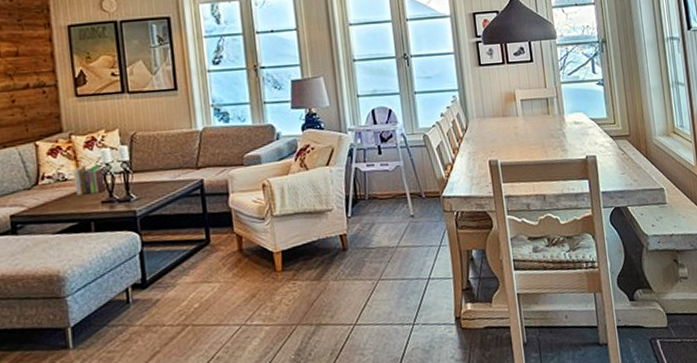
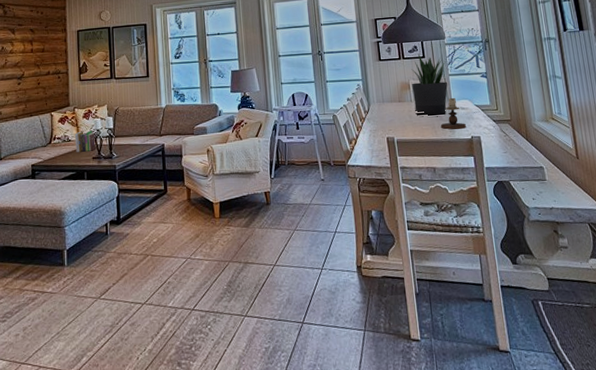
planter: none [517,56,560,135] -> present [411,53,448,118]
candlestick: none [551,110,580,149] -> present [440,97,466,130]

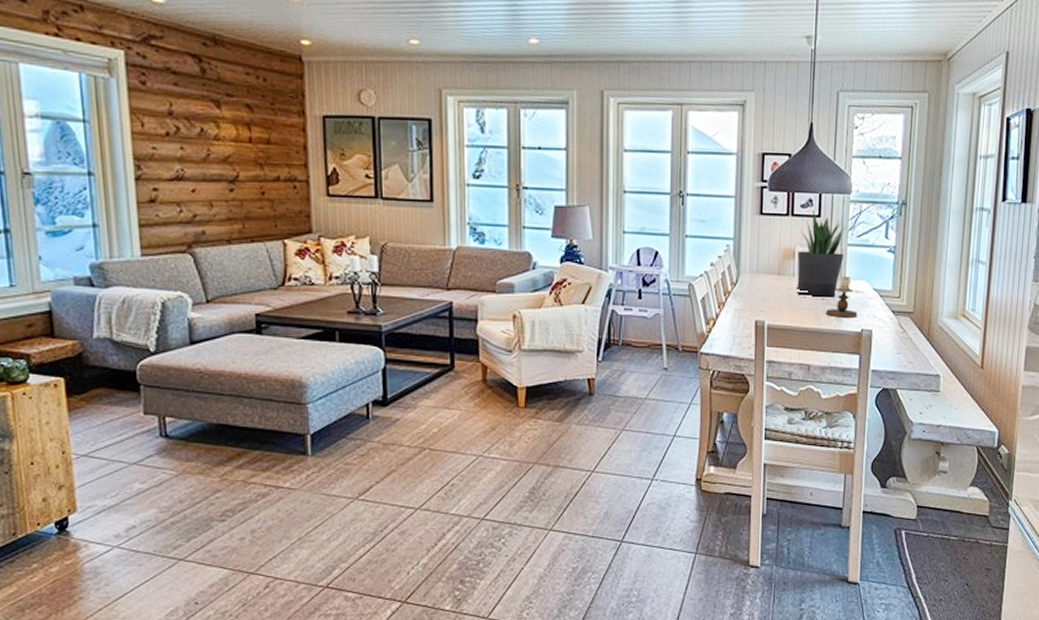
books: present [74,130,96,152] -> none [320,272,352,302]

